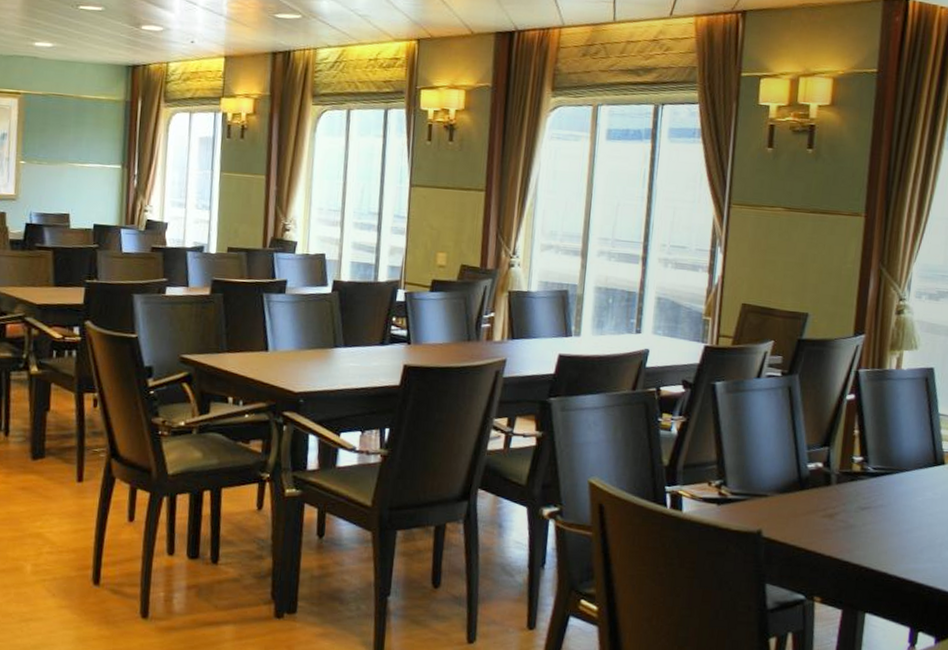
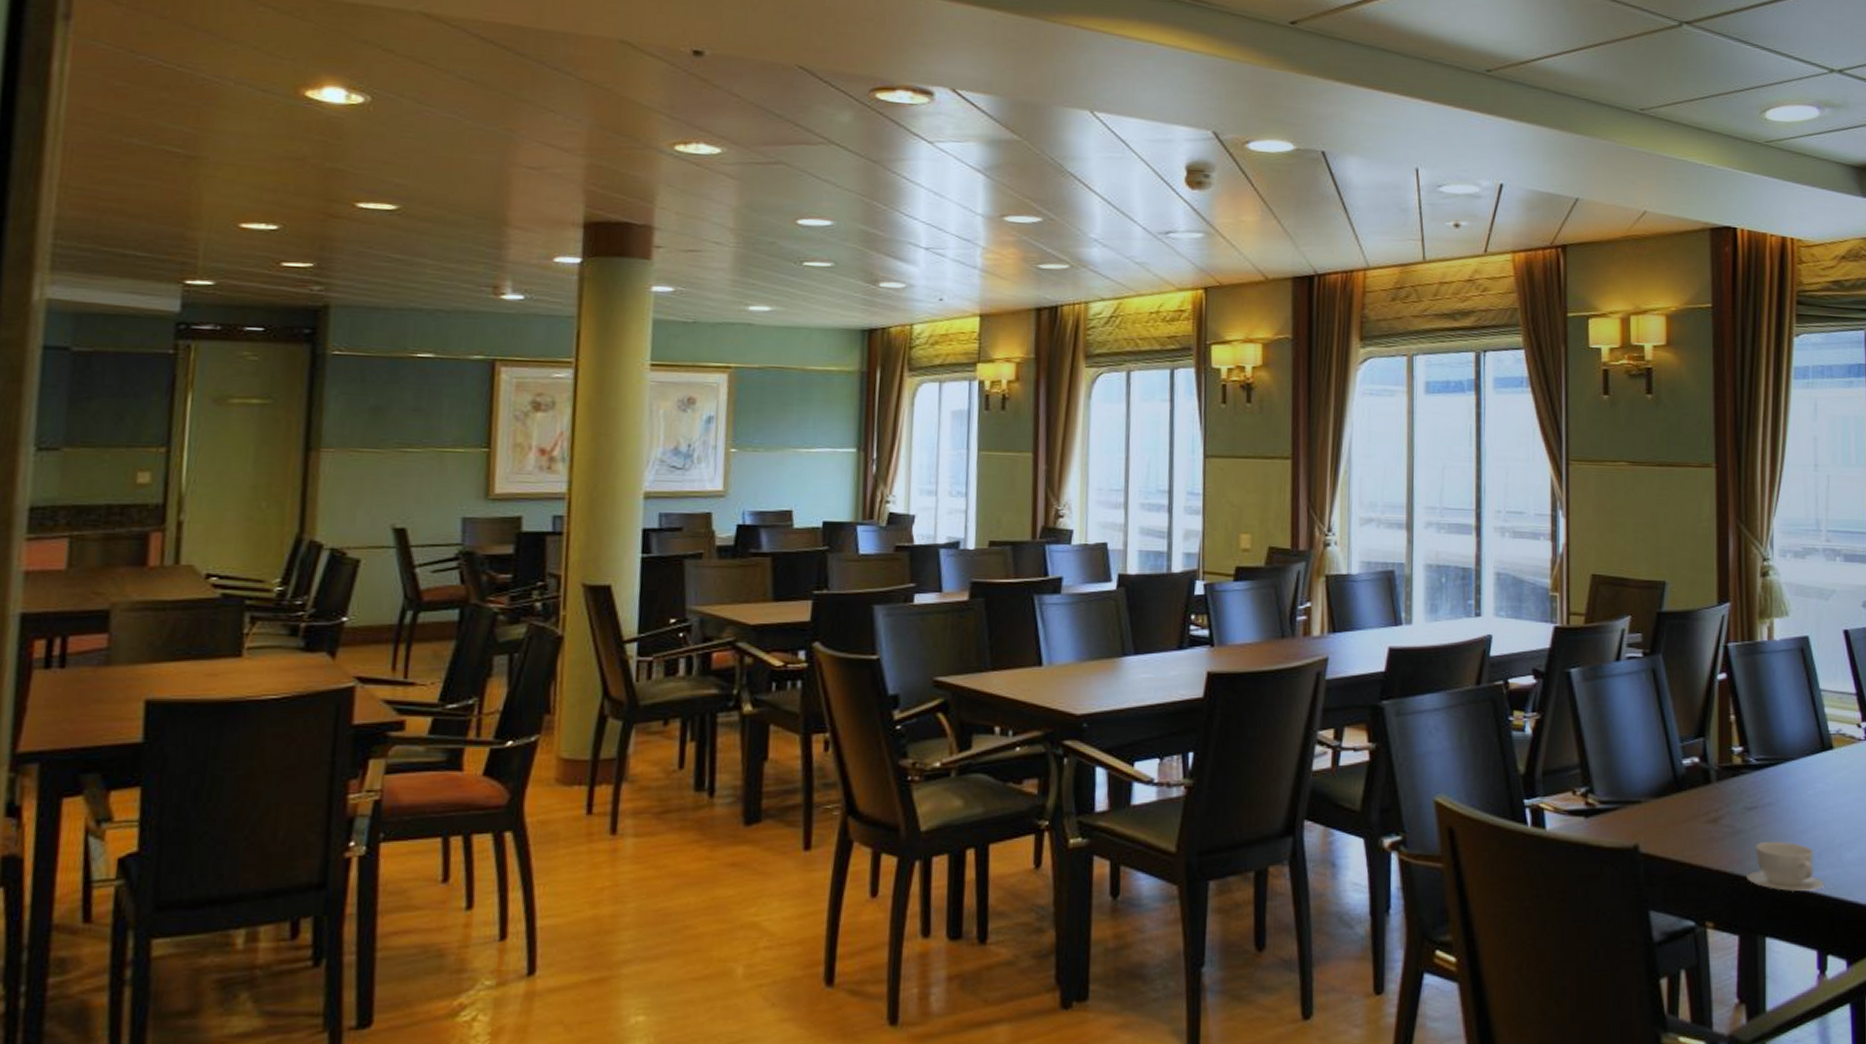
teacup: none [854,536,924,580] -> present [1747,841,1825,891]

